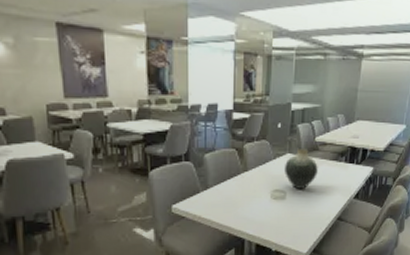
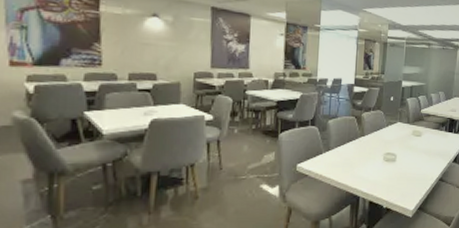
vase: present [285,149,318,190] -> none [395,119,423,154]

